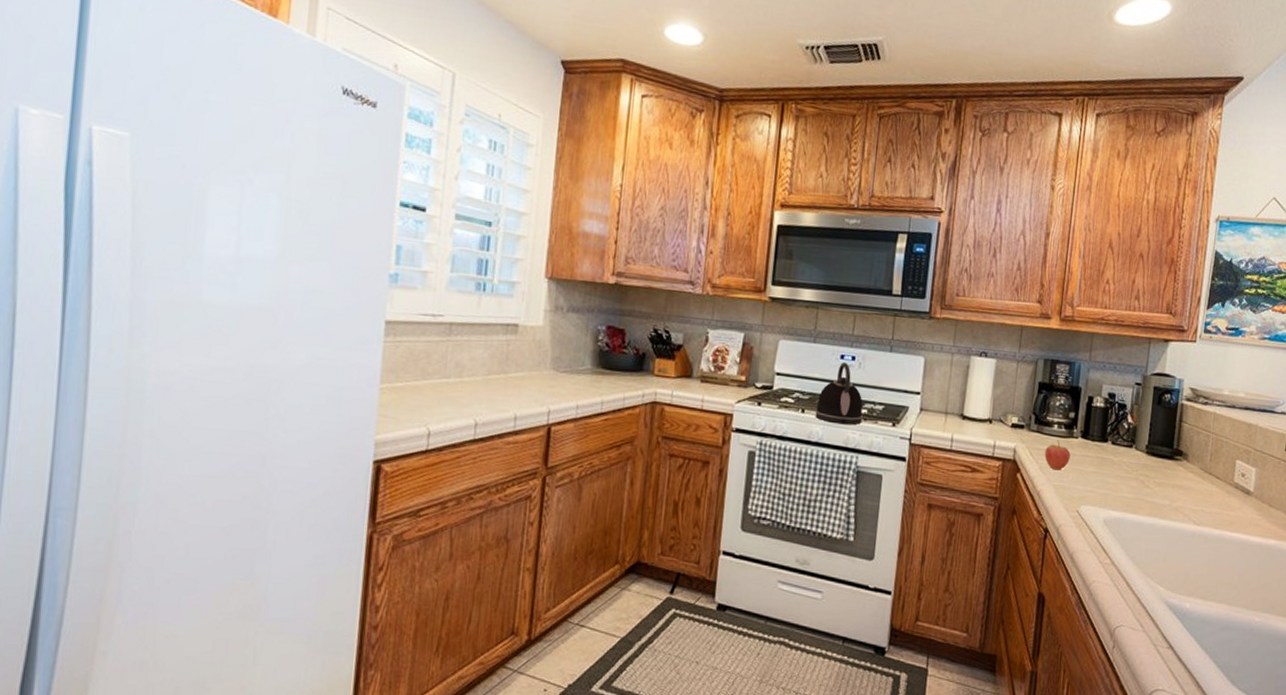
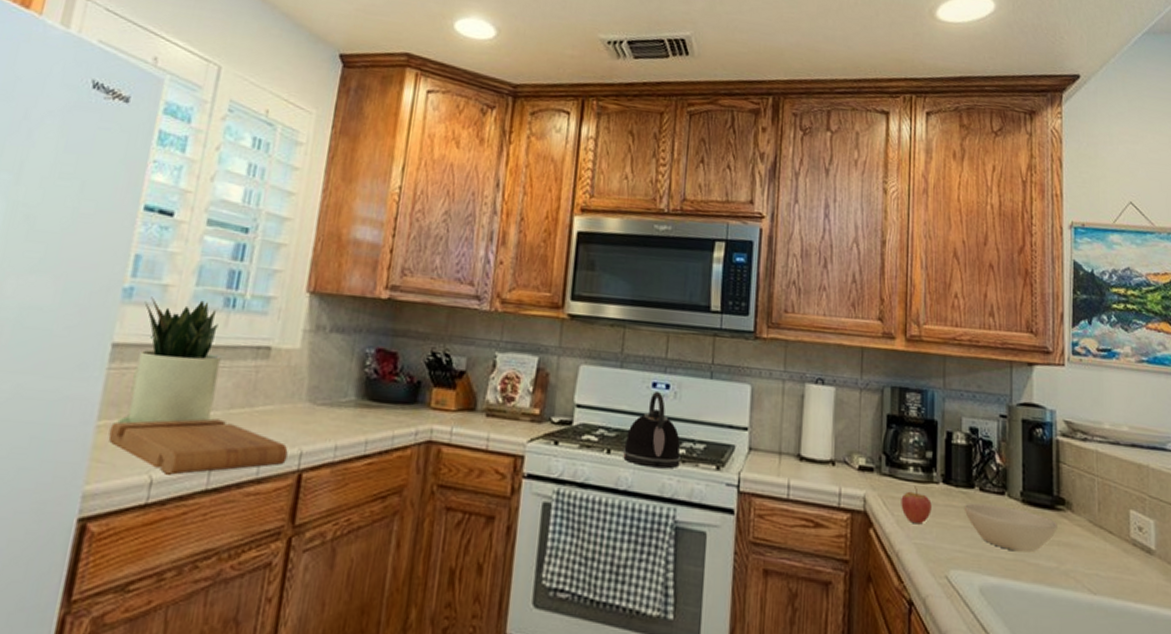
cutting board: none [390,383,538,428] -> present [108,418,288,476]
planter: none [396,281,477,387] -> present [117,297,221,424]
soup bowl: none [1097,453,1174,493] -> present [964,502,1058,553]

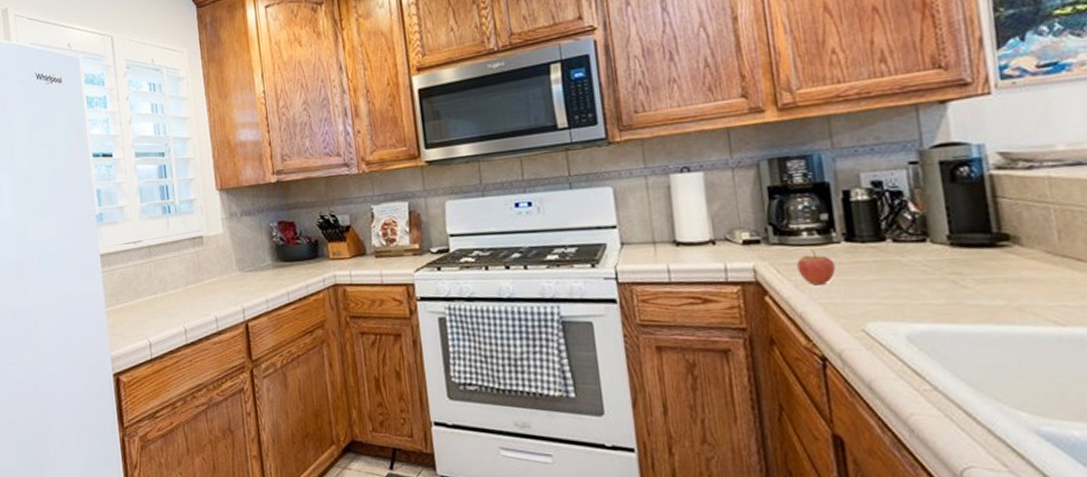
cutting board: present [108,418,288,476] -> none [115,294,235,338]
planter: present [117,297,221,424] -> none [112,212,177,308]
kettle: present [622,392,681,469] -> none [499,210,555,275]
soup bowl: present [964,502,1058,553] -> none [874,252,1003,296]

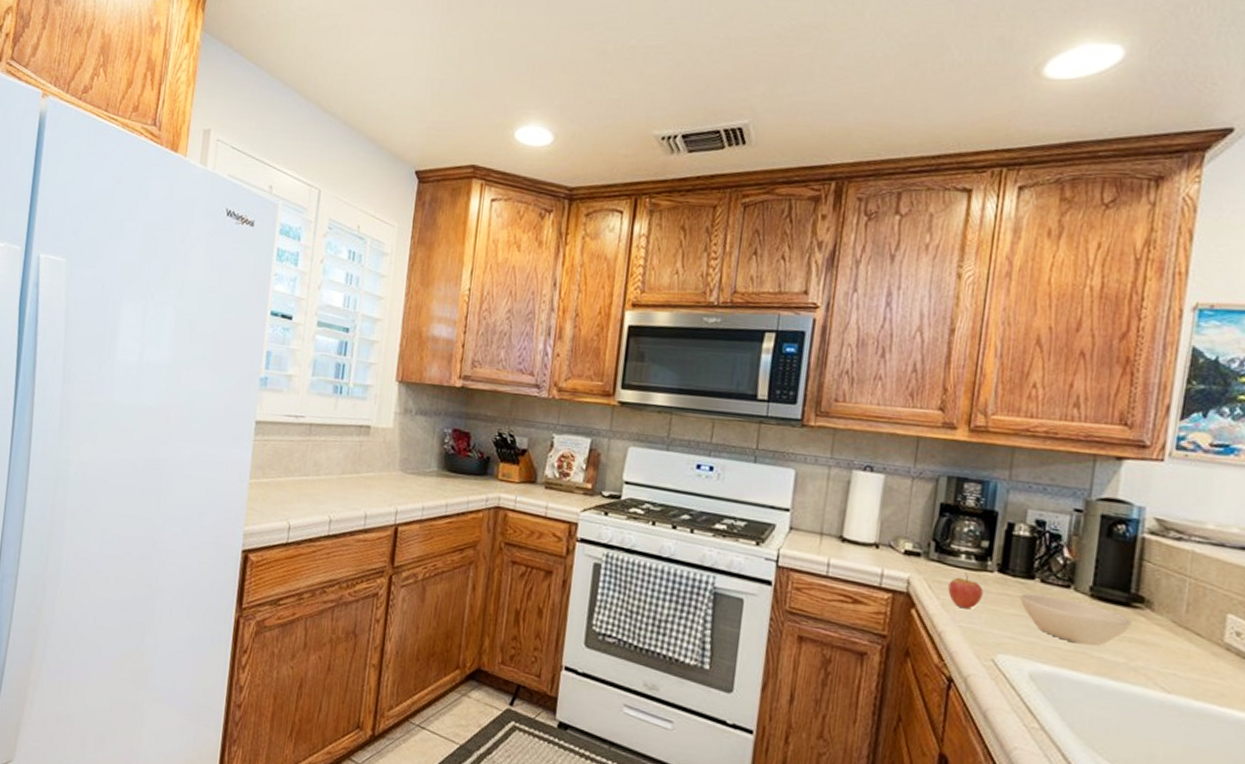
soup bowl: none [874,252,1003,296] -> present [1020,592,1132,646]

